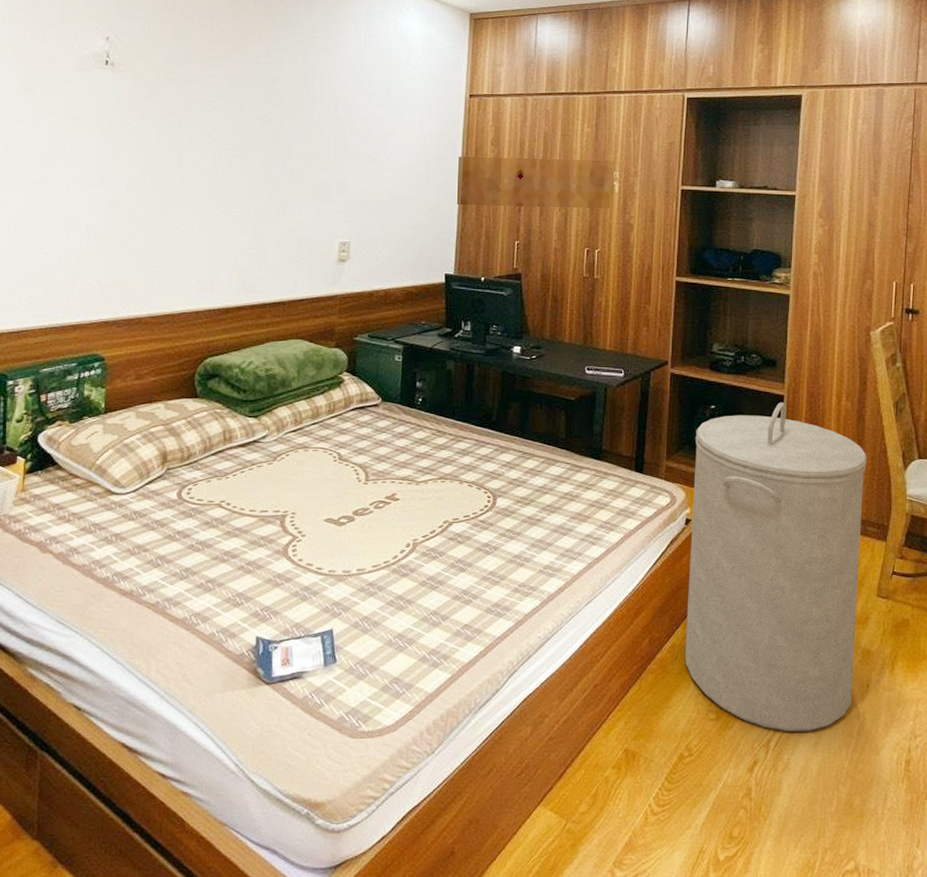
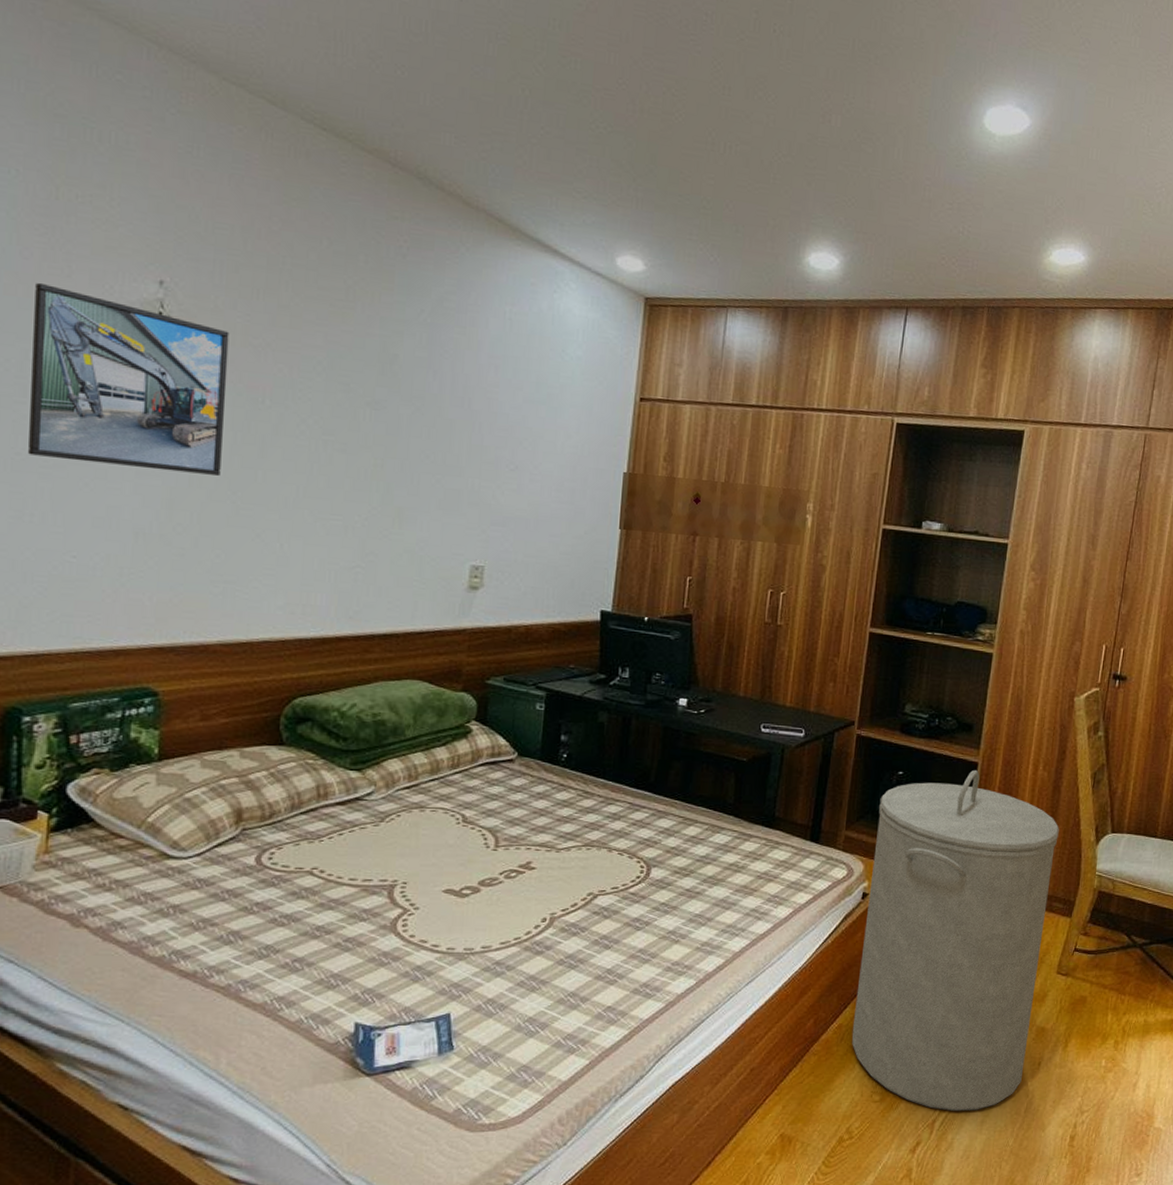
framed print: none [14,47,156,182] -> present [28,282,229,476]

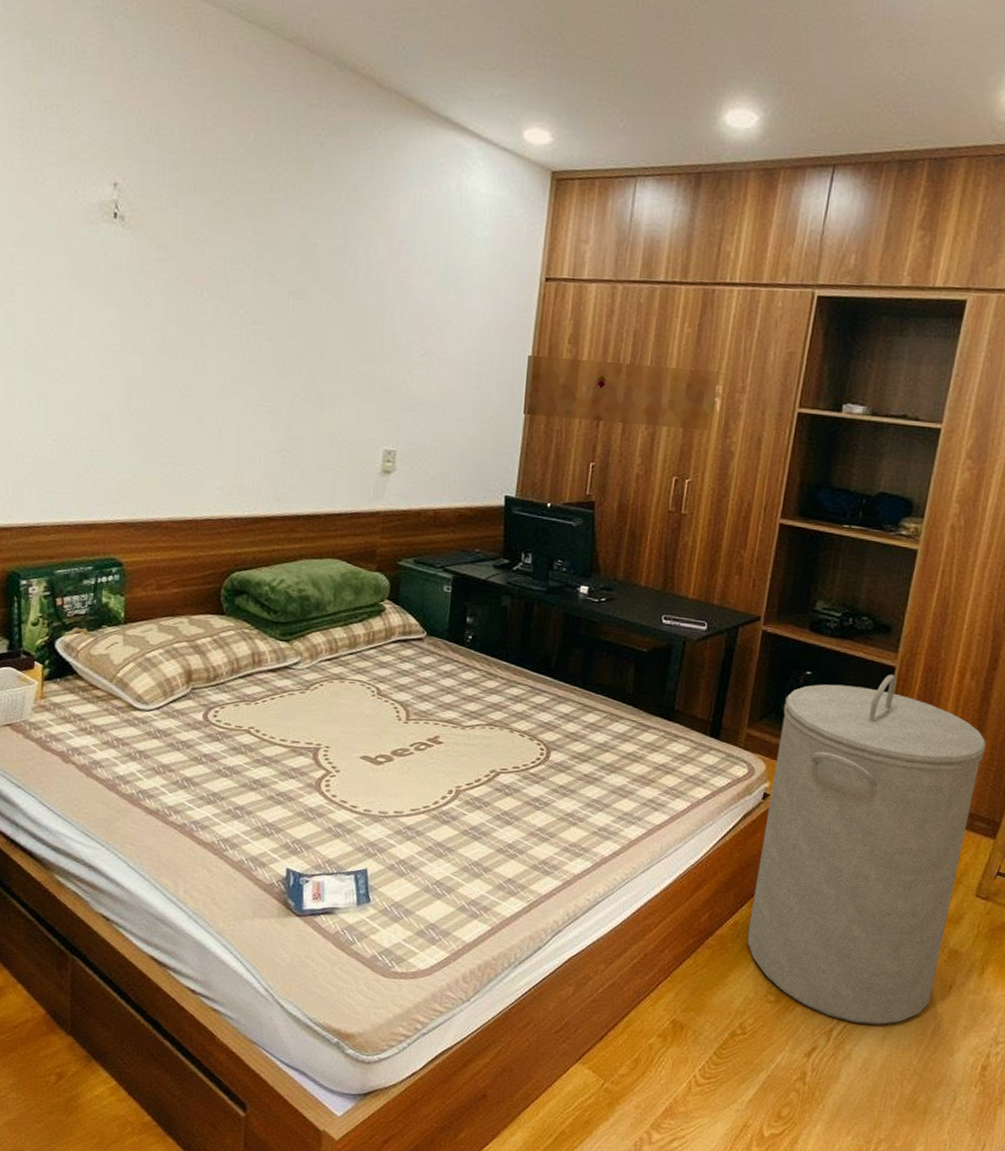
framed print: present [28,282,229,476] -> none [17,190,172,365]

